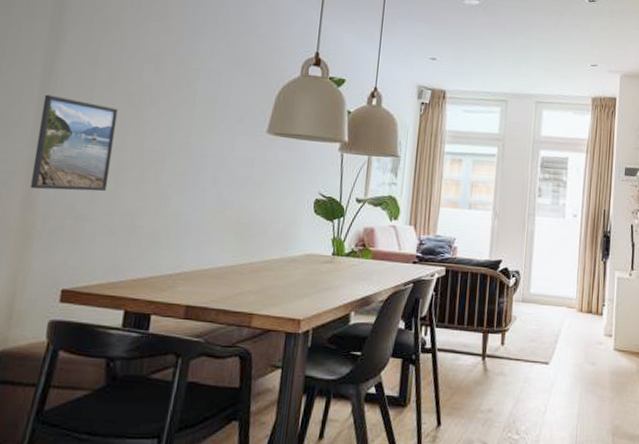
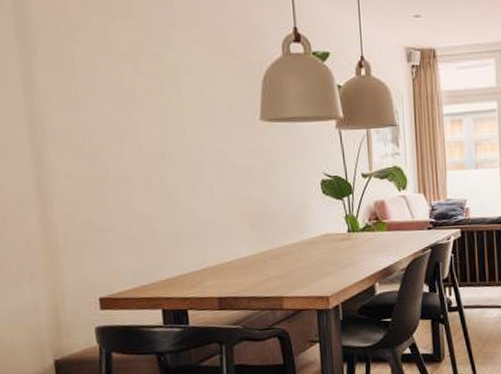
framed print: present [29,94,119,191] -> none [32,112,117,208]

